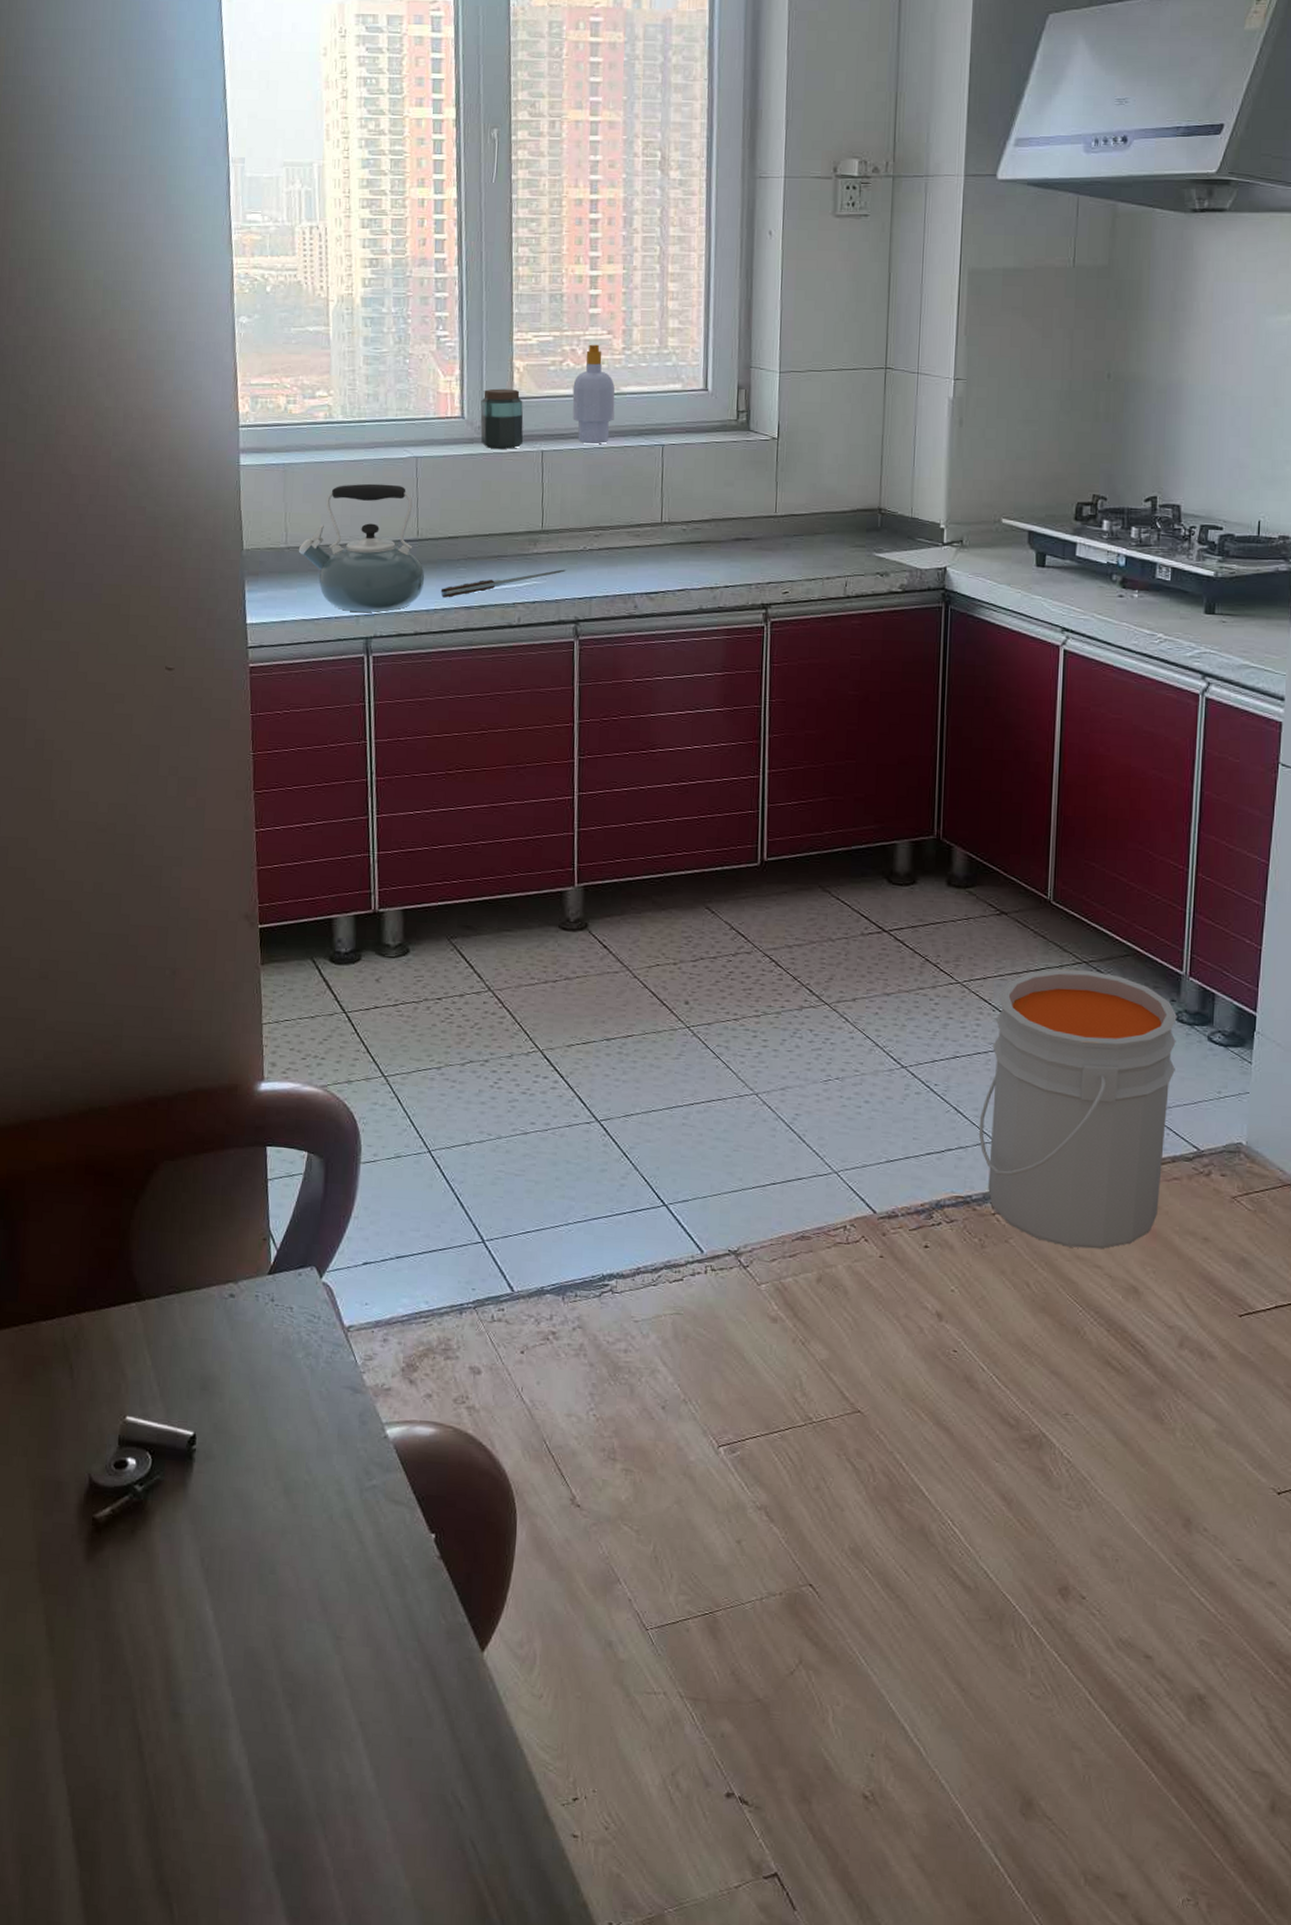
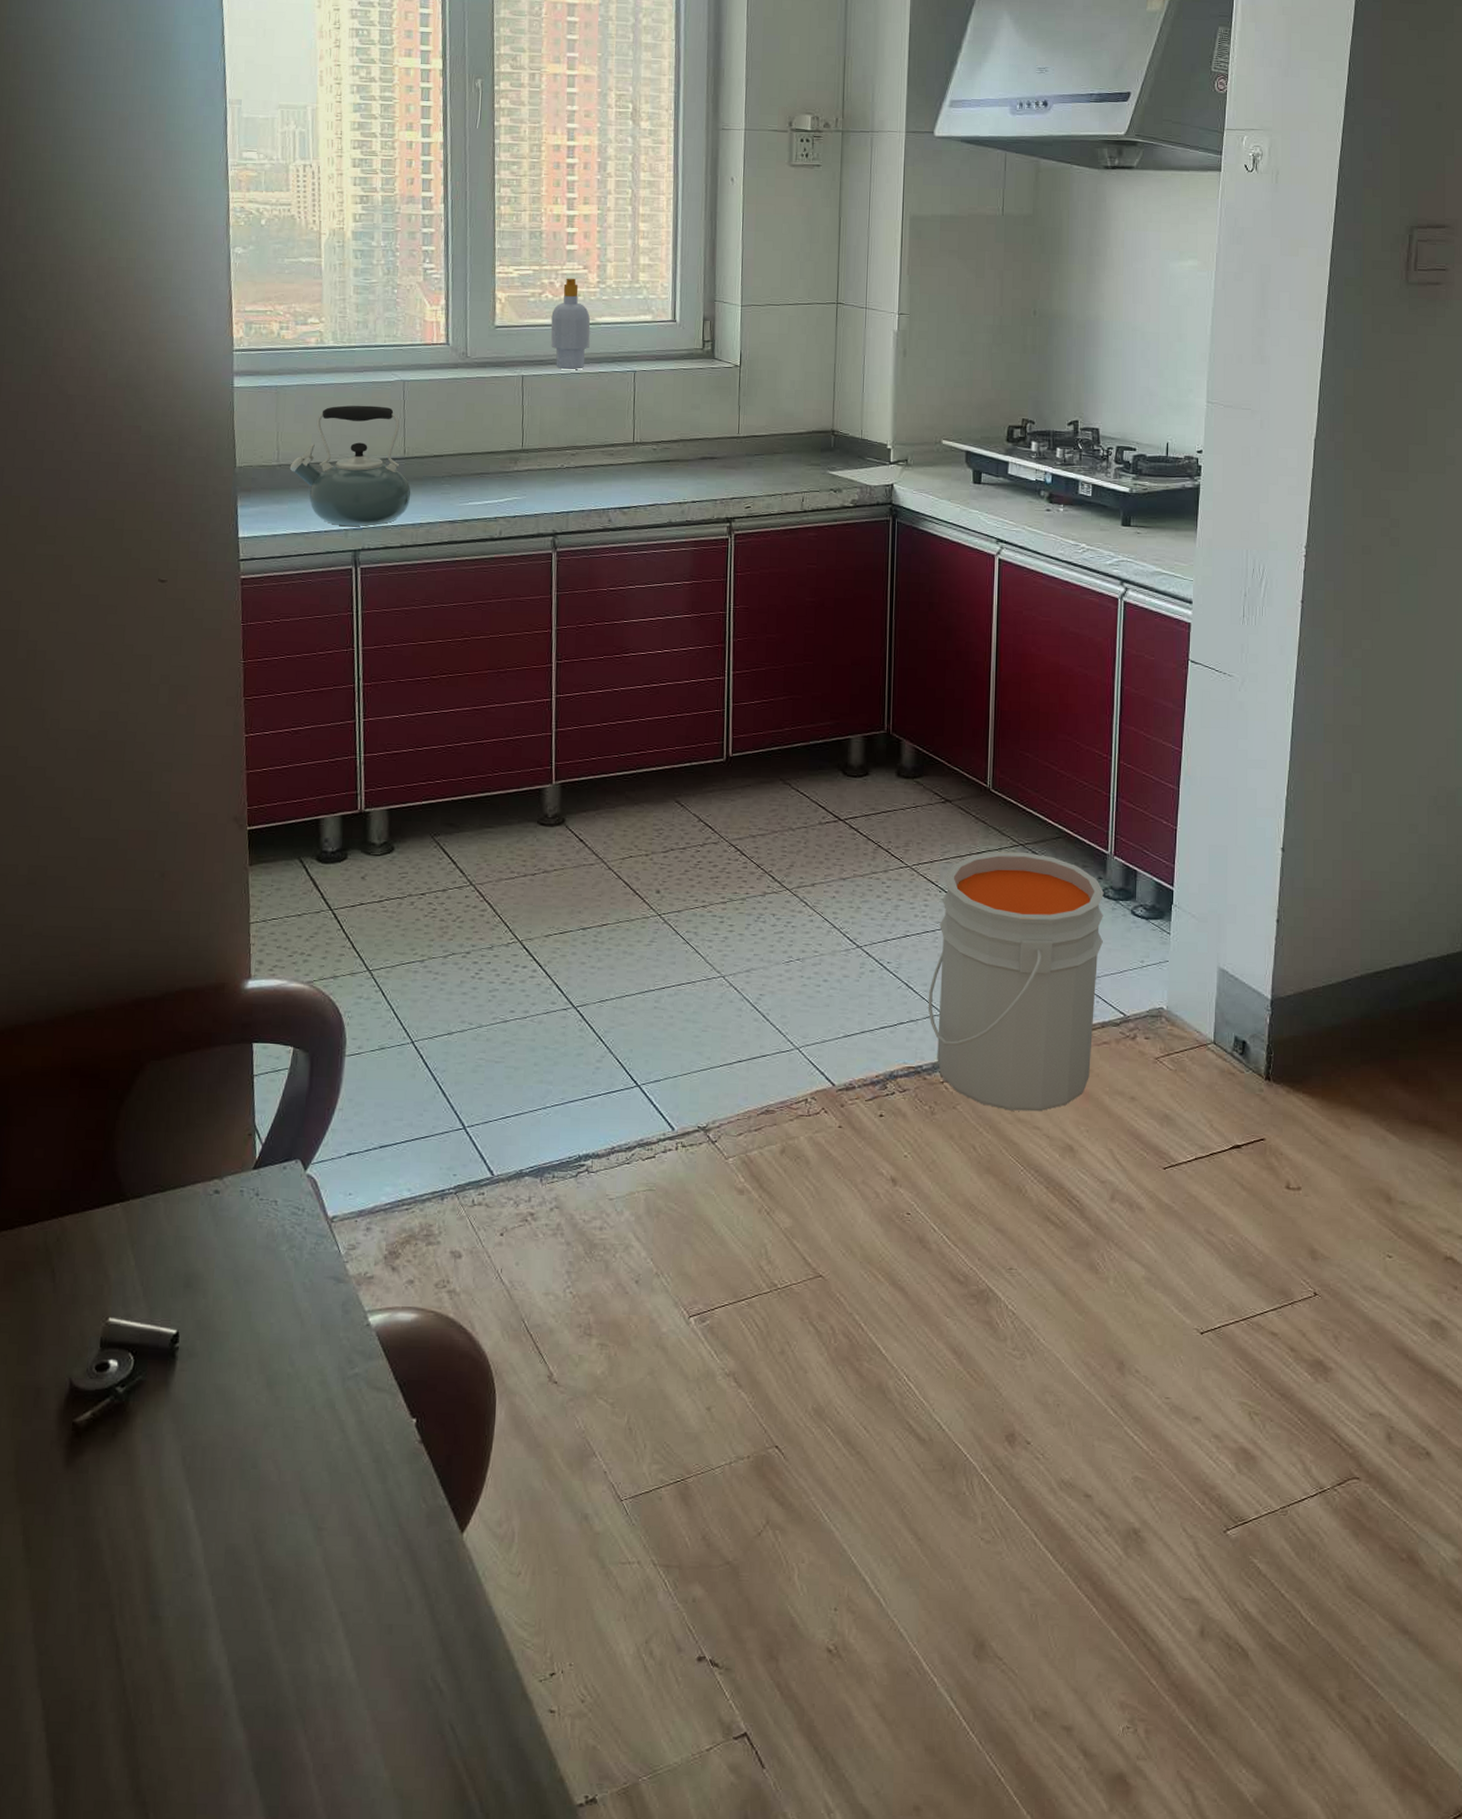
kitchen knife: present [440,569,567,598] -> none [426,486,546,513]
peanut butter: present [480,388,524,449] -> none [464,317,505,374]

